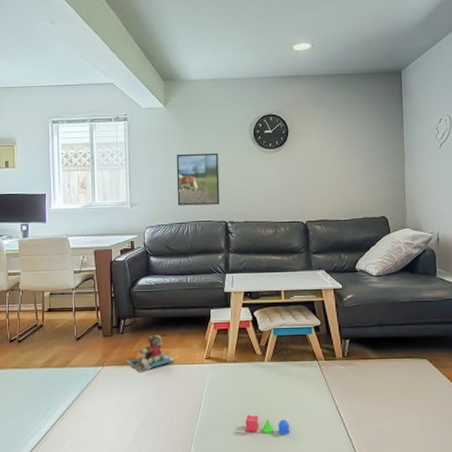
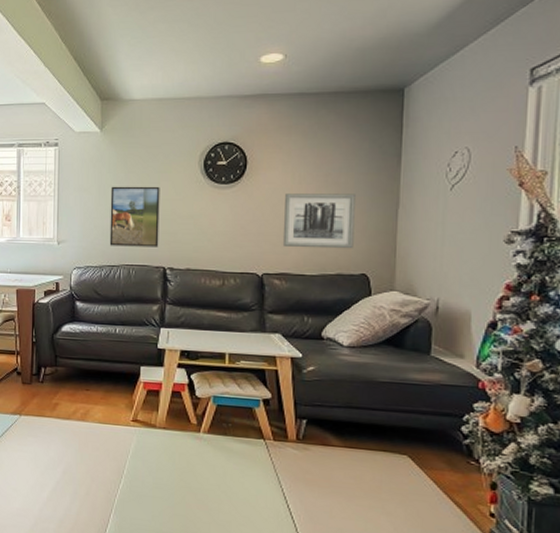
teddy bear: present [127,334,173,373] -> none [46,387,96,428]
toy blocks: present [245,414,290,435] -> none [173,489,226,519]
wall art: none [320,153,374,199] -> present [282,193,355,249]

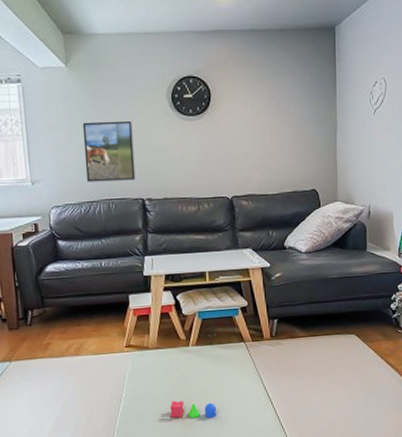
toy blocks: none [173,489,226,519] -> present [170,400,217,419]
wall art: present [282,193,355,249] -> none [246,120,304,171]

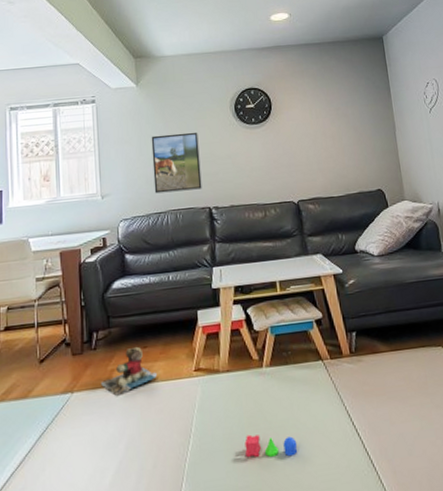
teddy bear: none [37,324,90,366] -> present [101,346,157,397]

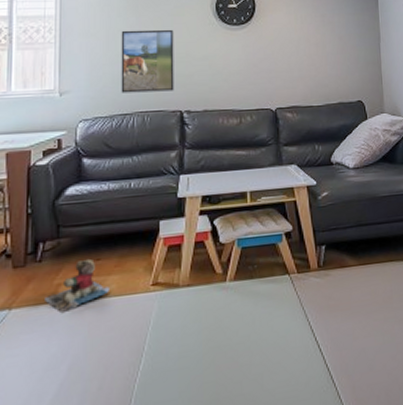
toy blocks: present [245,434,298,458] -> none [201,352,257,377]

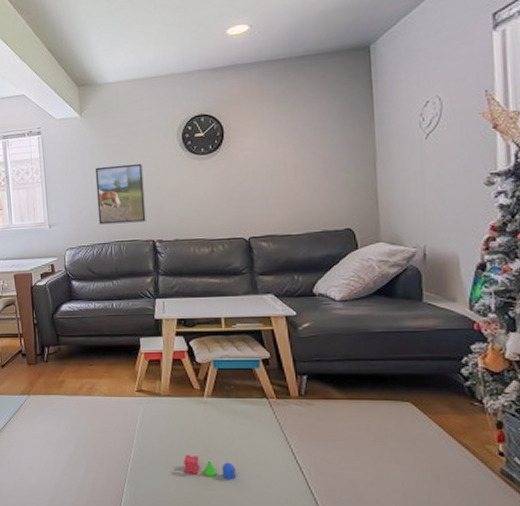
teddy bear: present [45,258,109,314] -> none [53,363,102,404]
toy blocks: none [201,352,257,377] -> present [183,454,236,480]

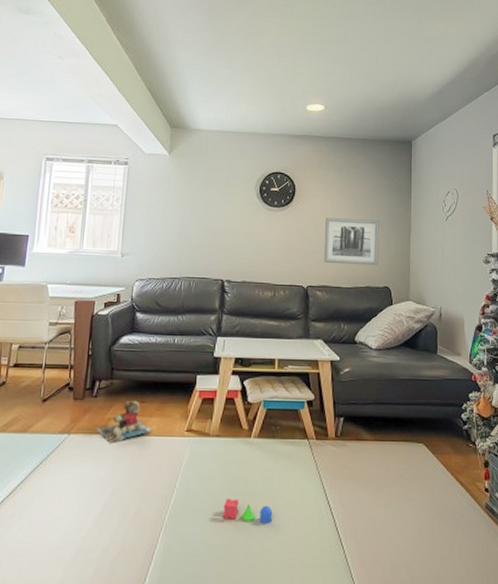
teddy bear: none [53,363,102,404] -> present [97,400,150,444]
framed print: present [95,163,146,225] -> none [172,204,221,261]
wall art: none [264,152,336,210] -> present [323,218,379,266]

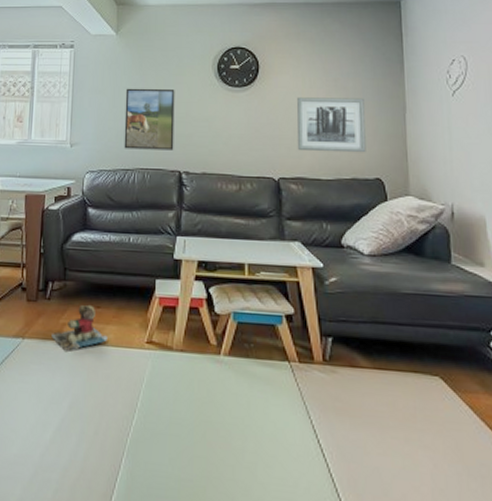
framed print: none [172,204,221,261] -> present [124,88,175,151]
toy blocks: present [223,498,273,524] -> none [192,424,251,461]

